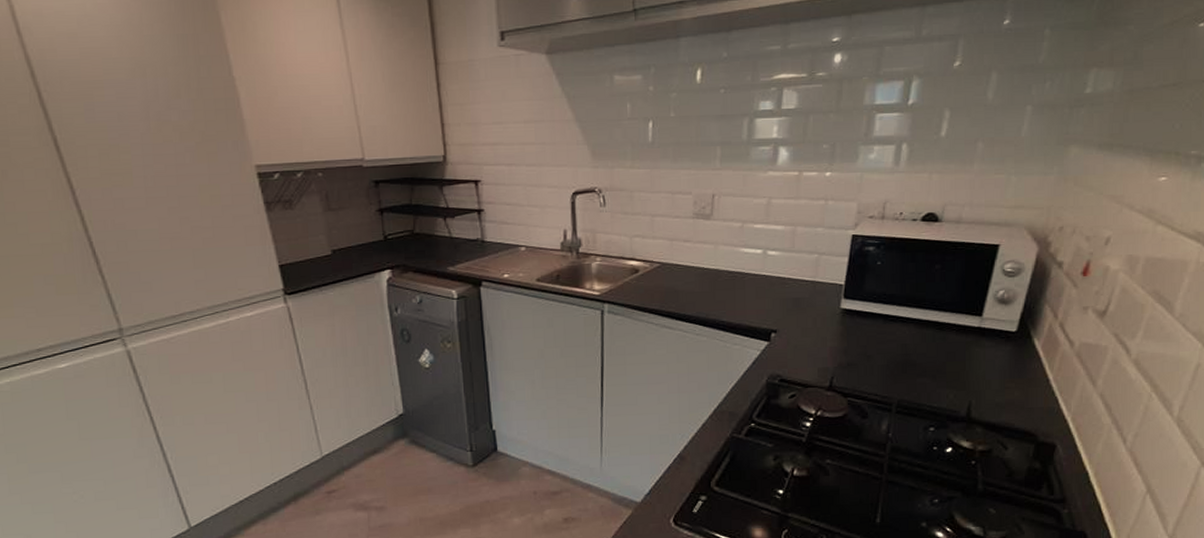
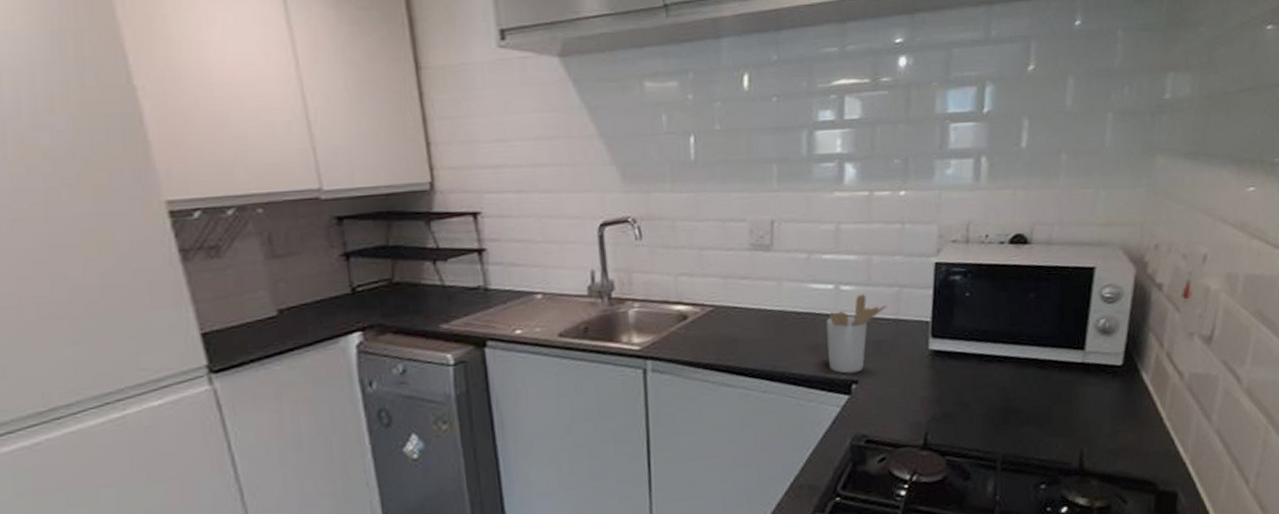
utensil holder: none [752,259,807,324] -> present [826,294,887,374]

